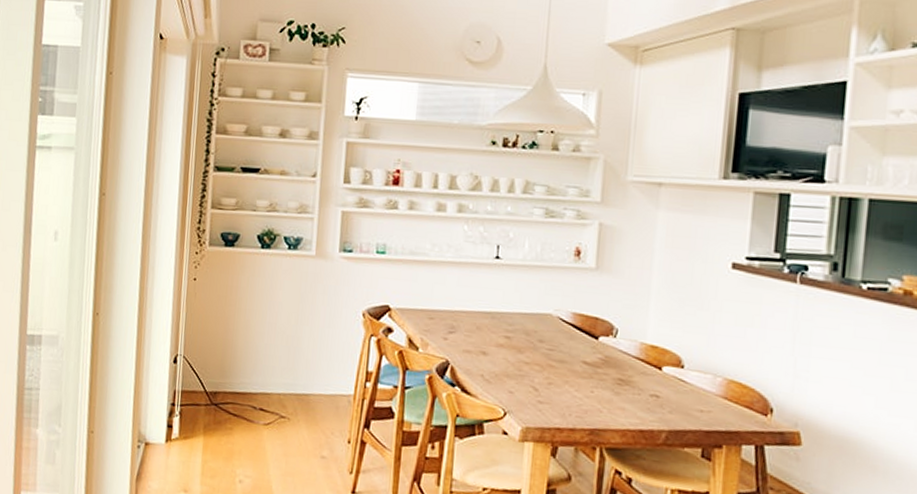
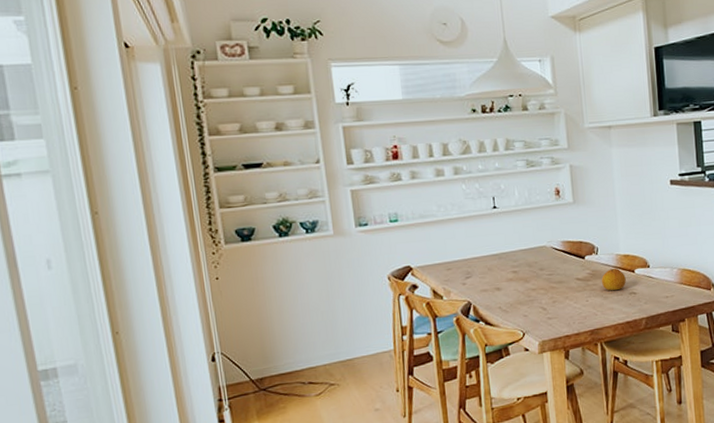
fruit: none [615,358,649,388] -> present [602,268,626,291]

